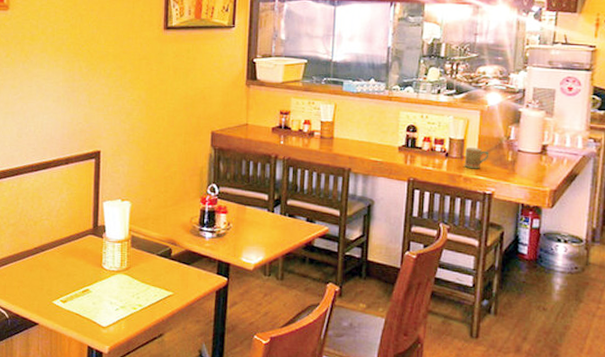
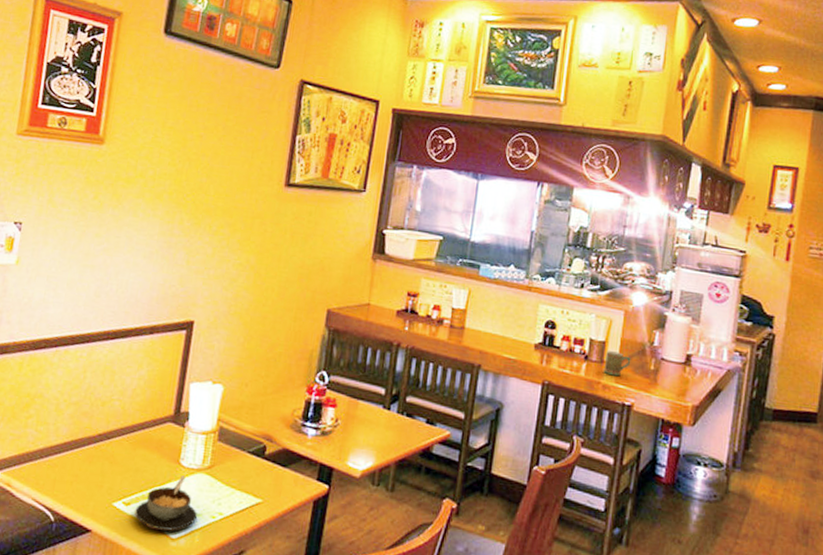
soup bowl: none [71,276,122,321] -> present [134,475,198,531]

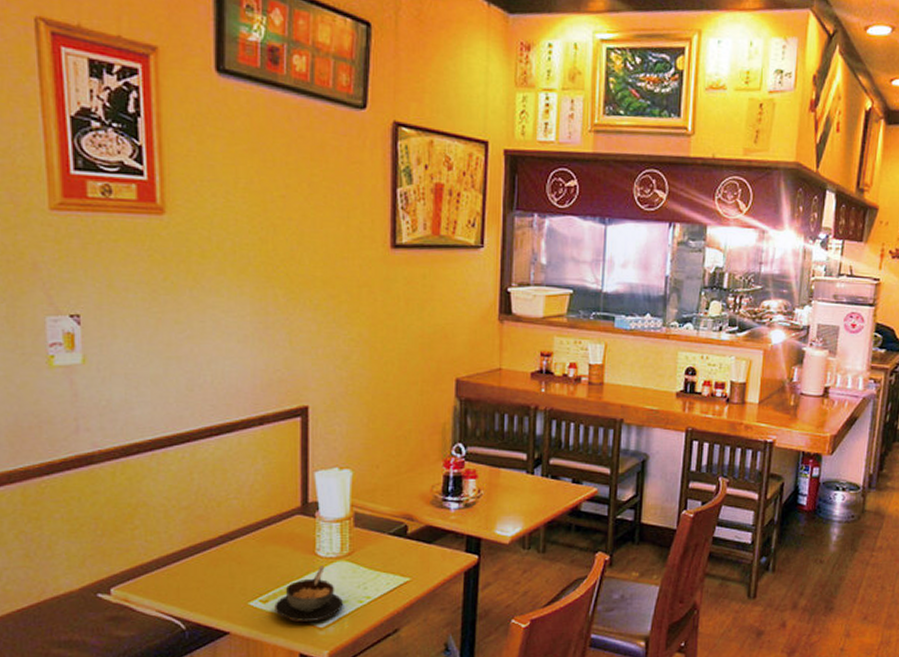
mug: present [603,351,631,377] -> none [745,392,772,416]

